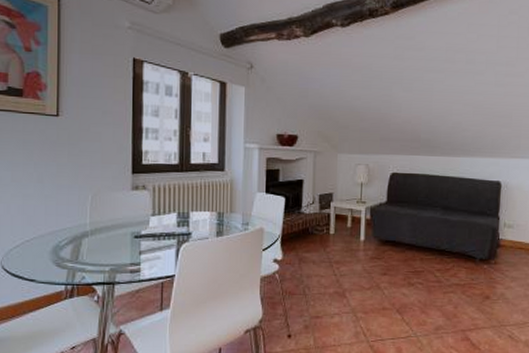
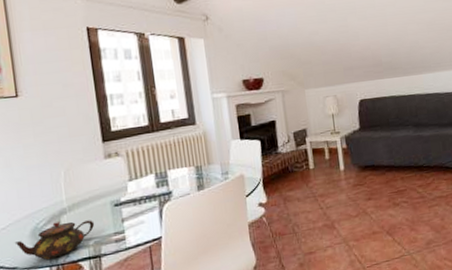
teapot: none [36,243,113,278] -> present [14,220,95,260]

